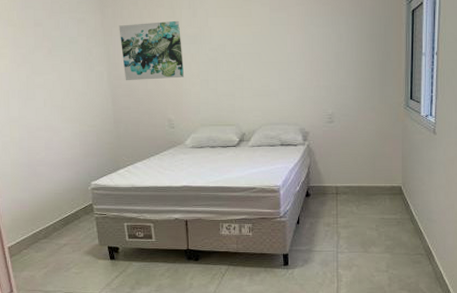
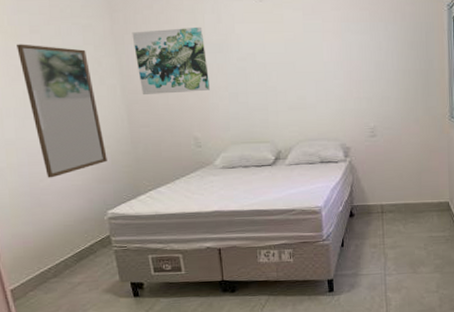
home mirror: none [23,35,93,152] -> present [17,44,107,178]

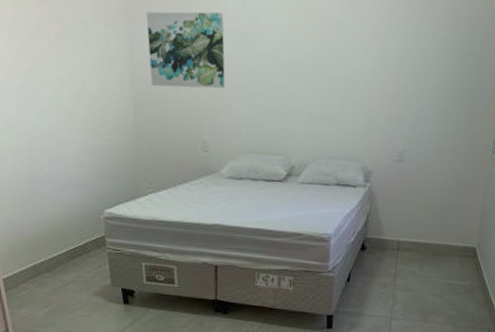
home mirror: present [17,44,107,178] -> none [24,14,109,168]

